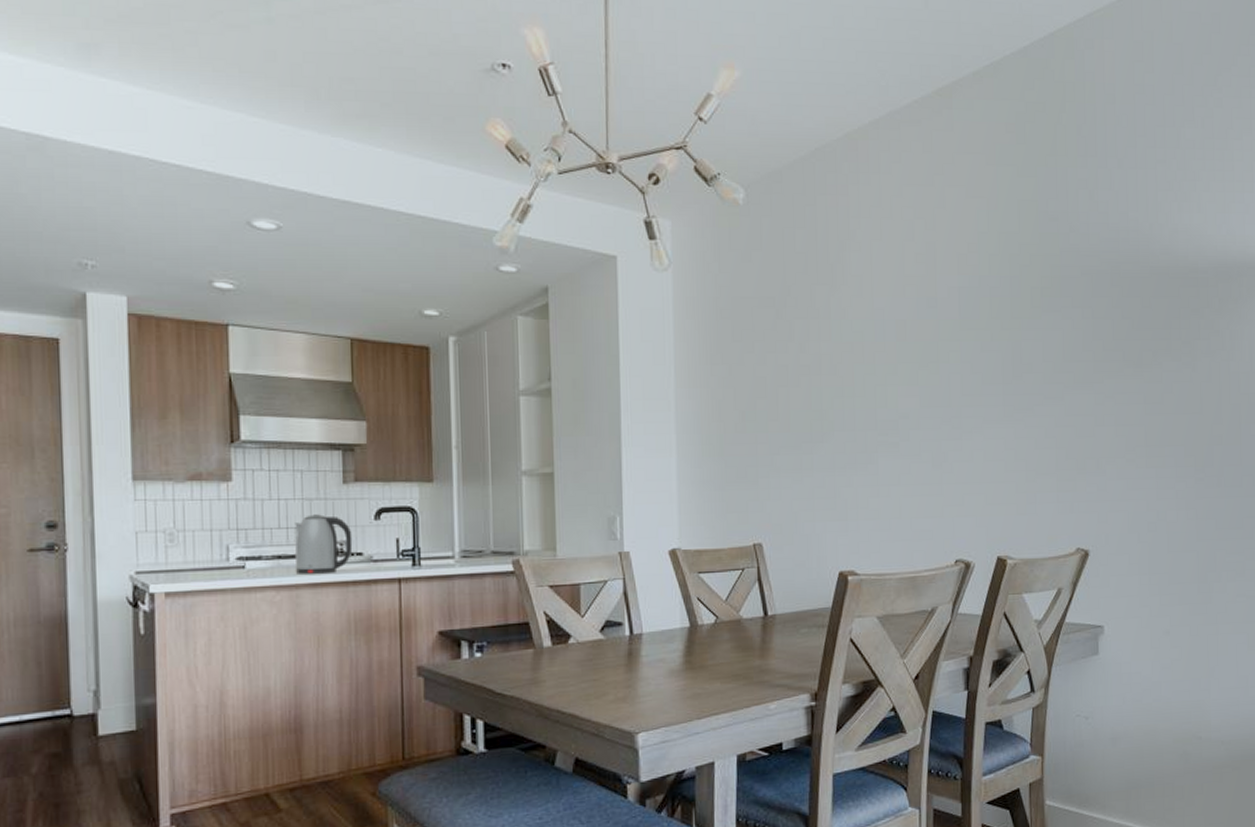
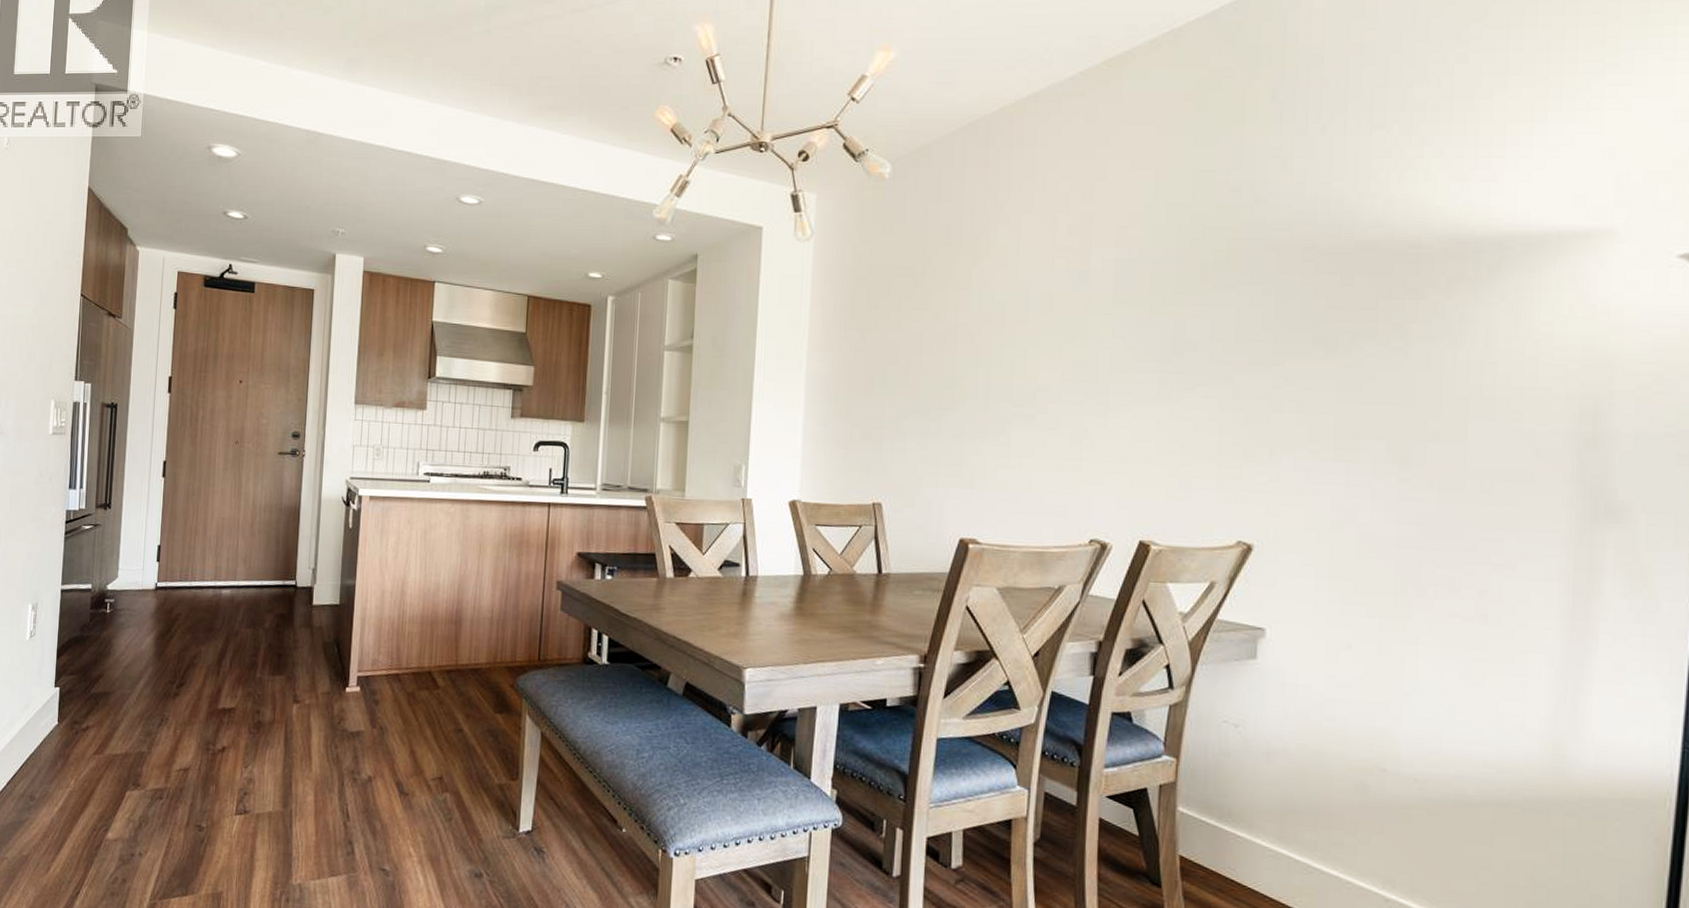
kettle: present [295,514,353,576] -> none [467,442,515,494]

